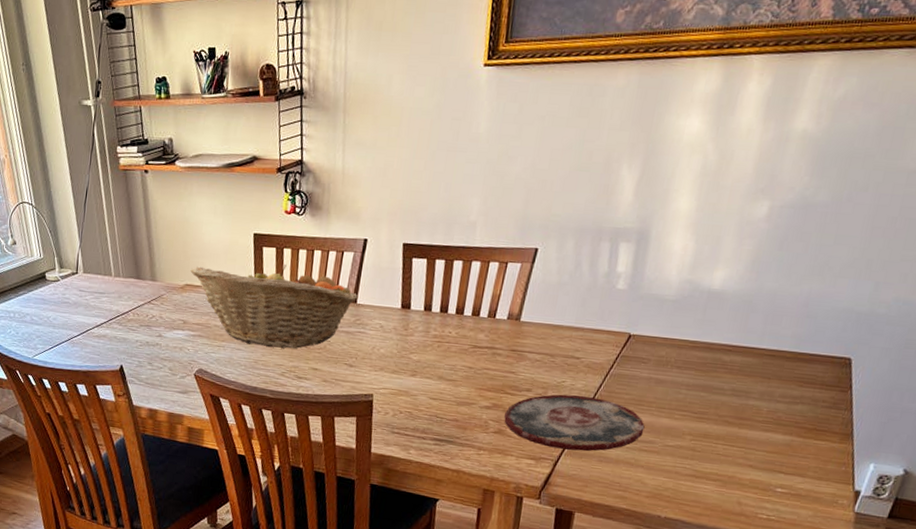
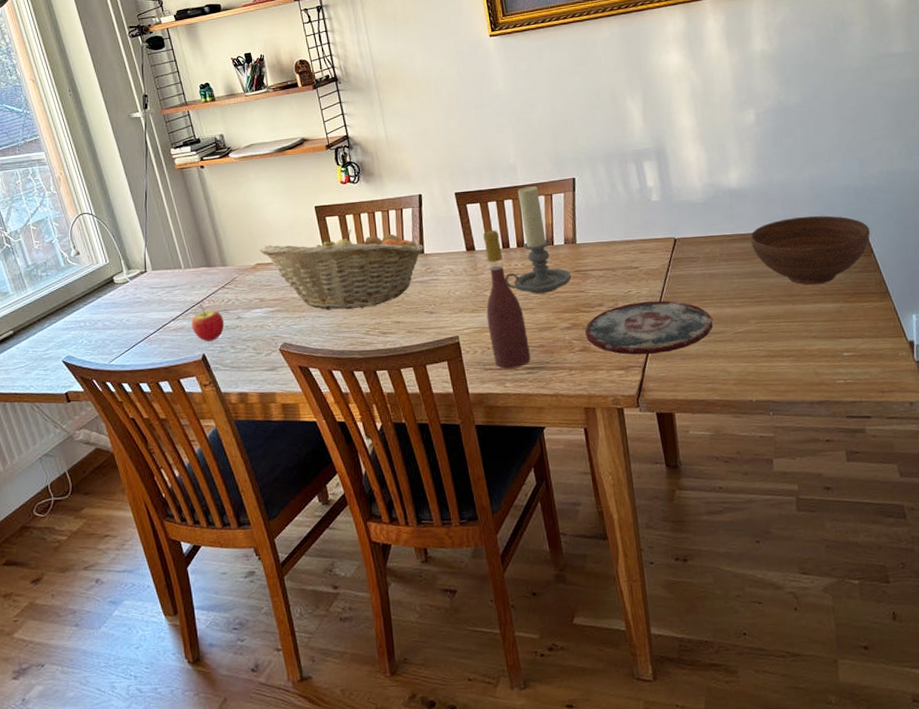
apple: none [113,316,146,354] -> present [191,305,225,341]
wine bottle: none [403,290,446,438] -> present [483,230,531,369]
candle holder: none [434,248,506,368] -> present [504,186,572,294]
bowl: none [713,334,858,413] -> present [750,215,871,285]

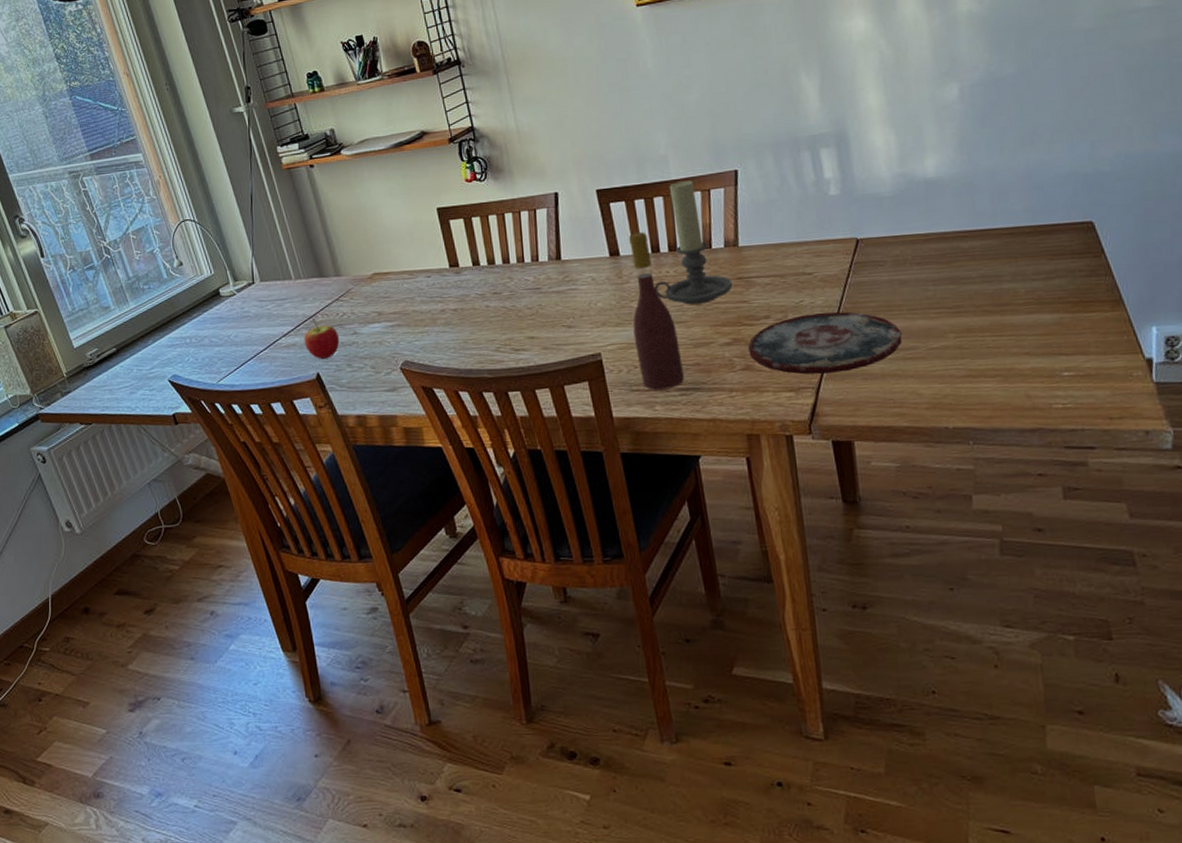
fruit basket: present [259,230,425,310] -> none [376,234,562,325]
bowl: present [750,215,871,285] -> none [950,209,1102,293]

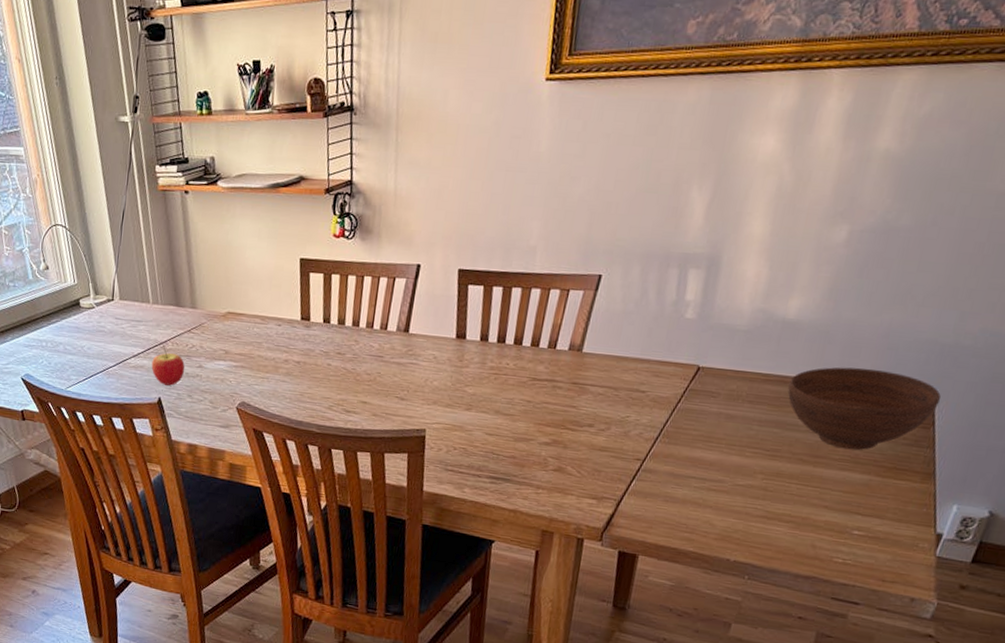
wine bottle: present [629,232,685,390] -> none [458,319,503,475]
candle holder: present [654,180,733,305] -> none [490,275,567,402]
plate: present [748,312,902,375] -> none [564,430,714,491]
bowl: none [950,209,1102,293] -> present [787,367,942,450]

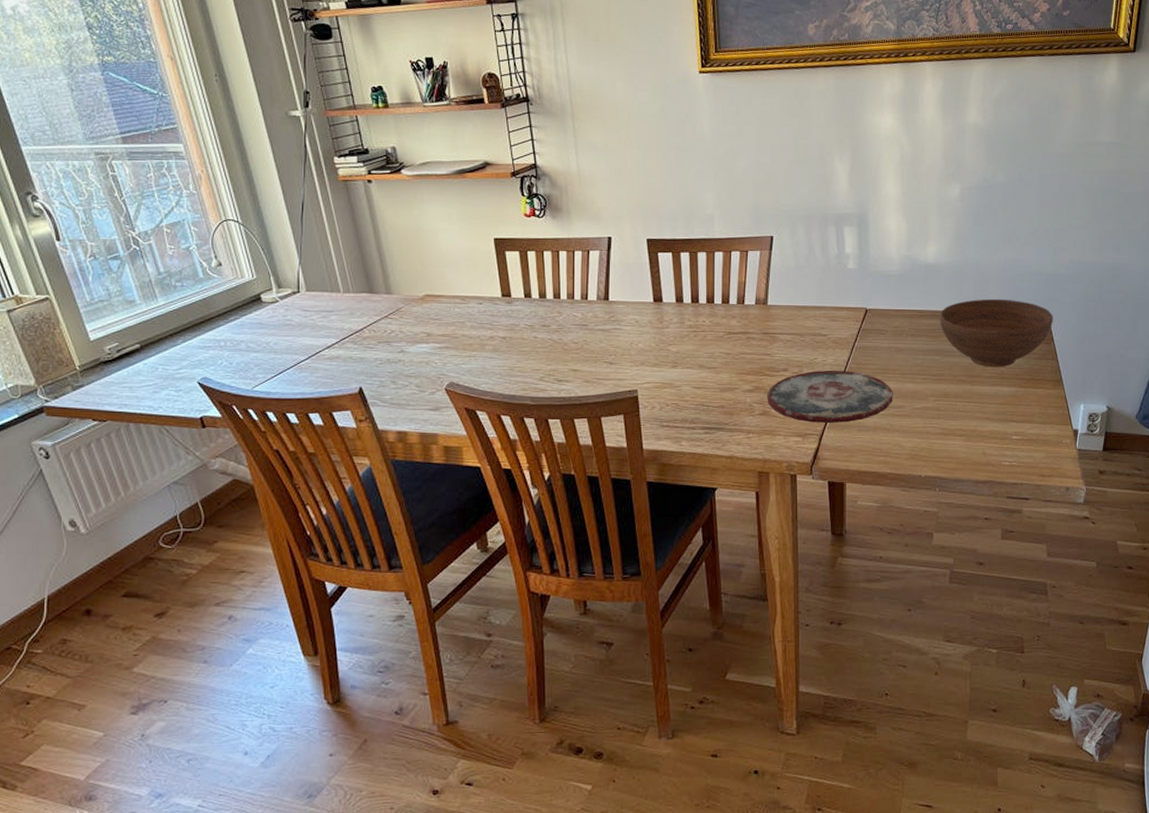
apple: present [151,345,185,386] -> none [348,334,386,374]
plate: none [564,430,714,491] -> present [767,371,893,423]

